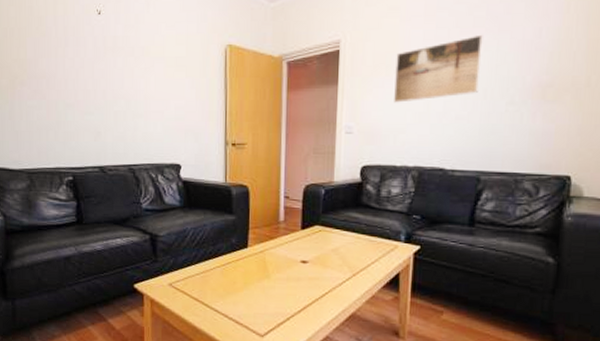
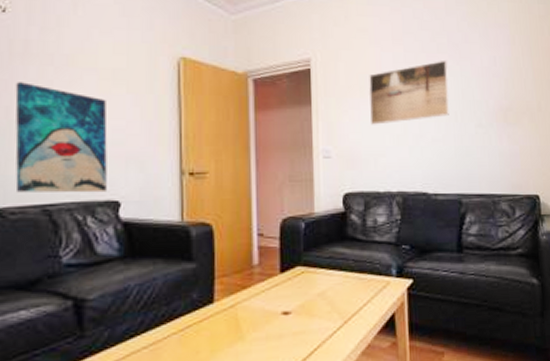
wall art: none [109,71,172,157] -> present [15,82,107,193]

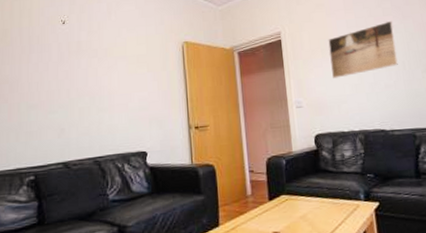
wall art: present [15,82,107,193] -> none [73,71,137,150]

